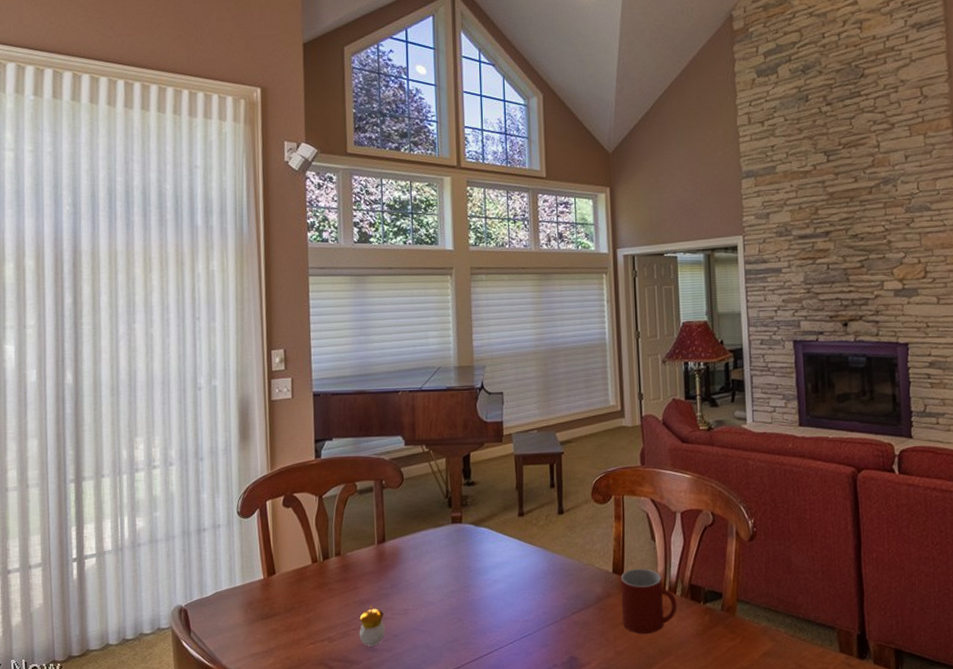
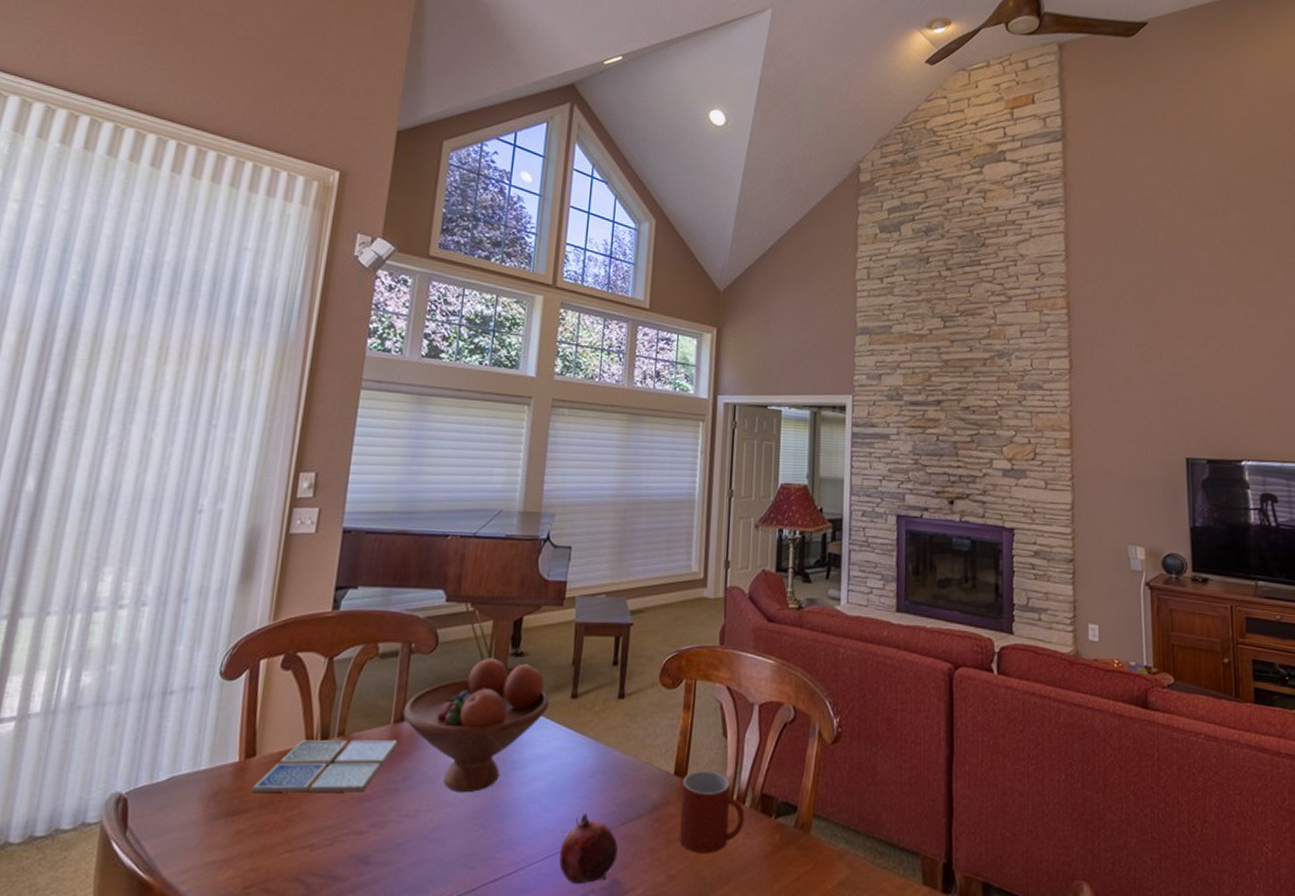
drink coaster: none [277,556,383,602] -> present [252,739,398,793]
candle: present [359,606,386,647] -> none [351,804,388,858]
fruit bowl: none [383,488,501,595] -> present [402,658,550,793]
fruit: none [525,606,572,661] -> present [559,813,618,885]

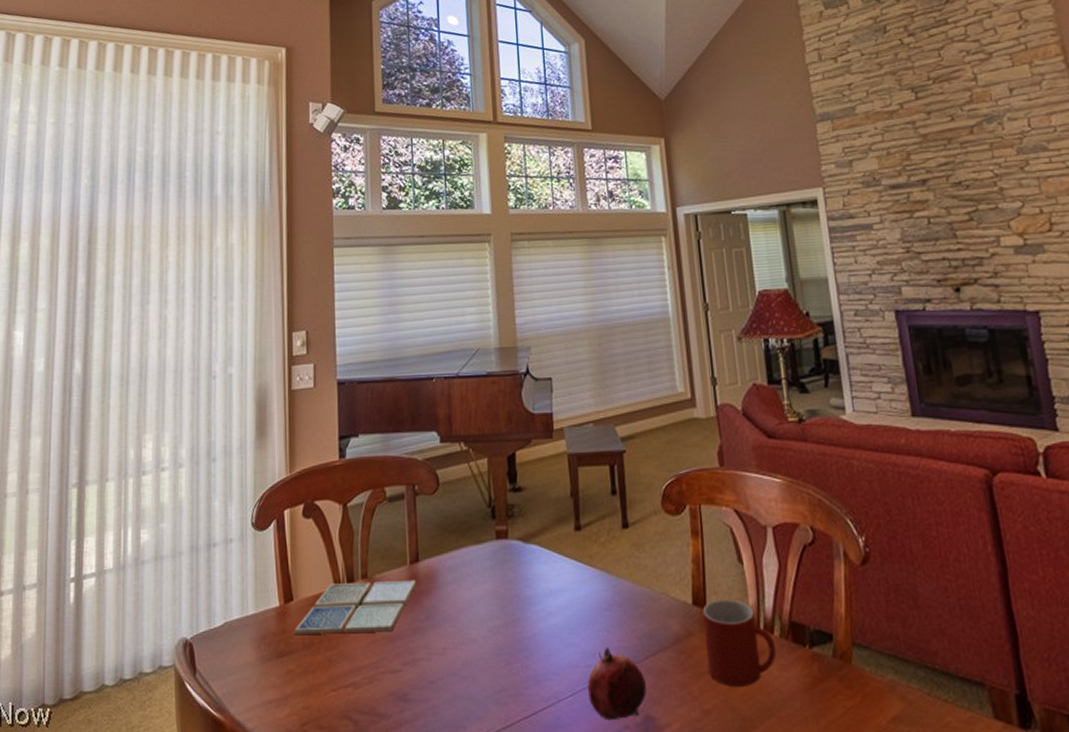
fruit bowl: present [402,658,550,793] -> none [416,495,554,630]

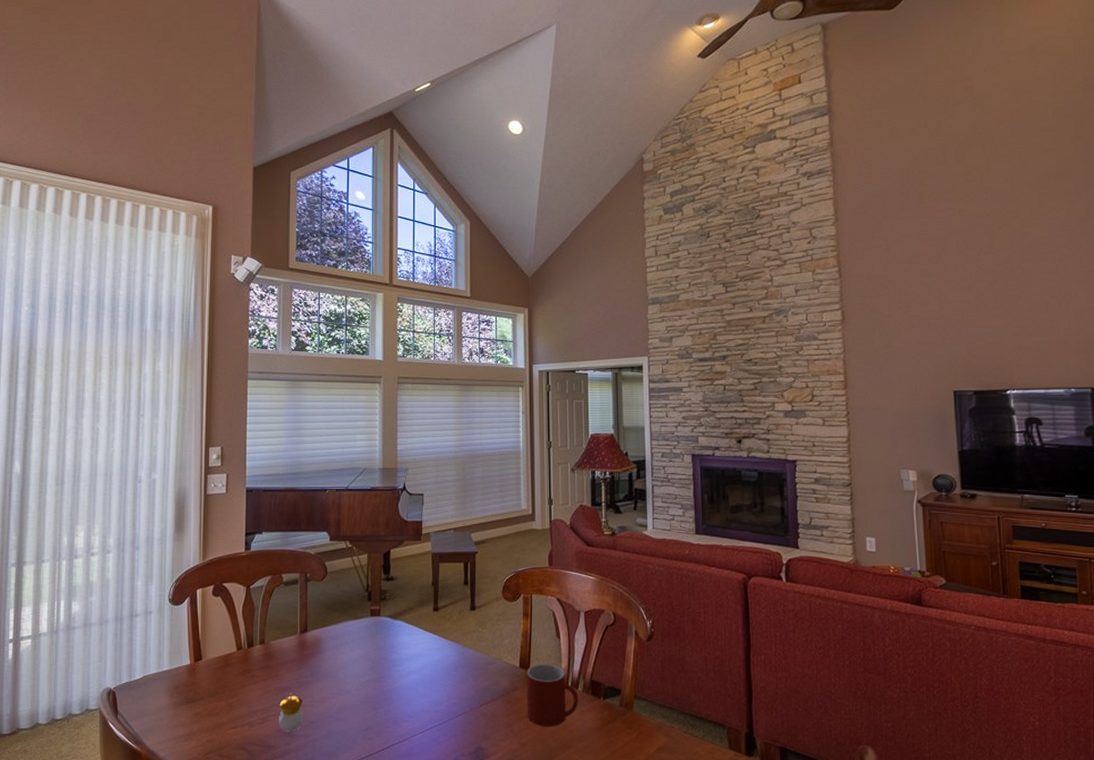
drink coaster: present [295,579,417,635] -> none [202,645,305,687]
candle: none [388,643,420,696] -> present [278,693,304,732]
fruit: present [588,647,646,721] -> none [435,697,479,751]

